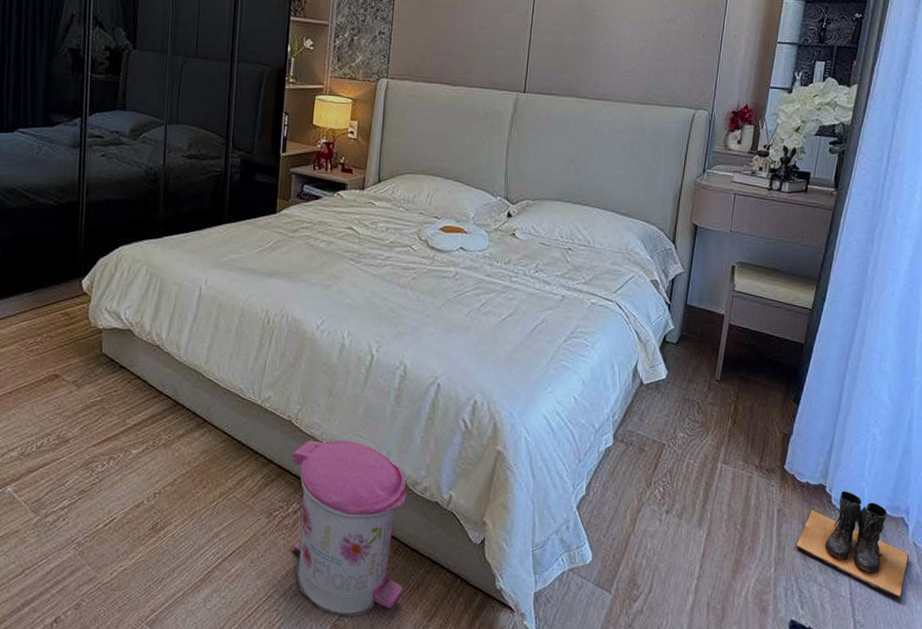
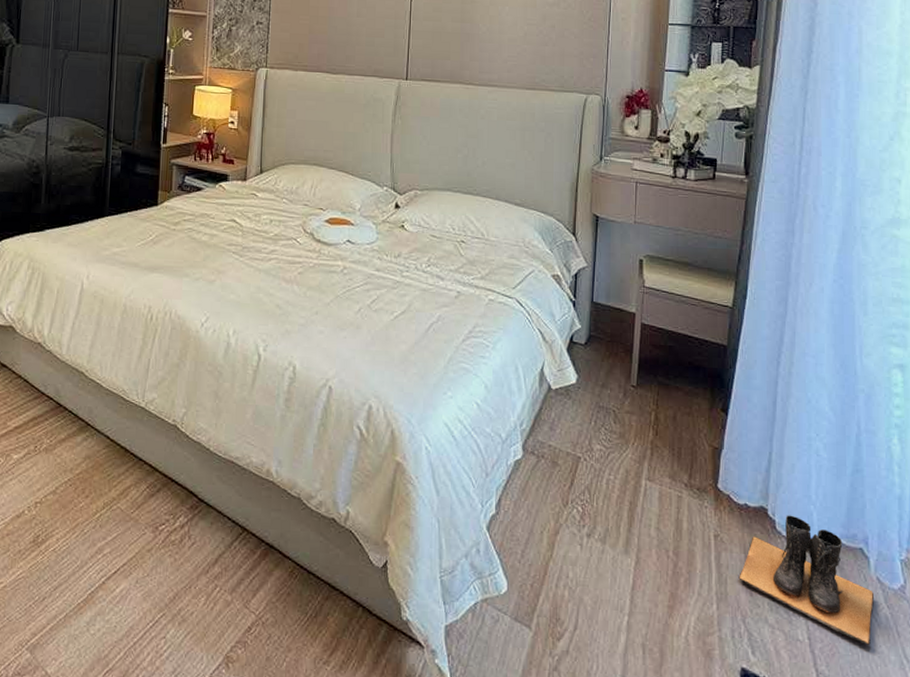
trash can: present [290,440,407,617] -> none [176,446,301,648]

